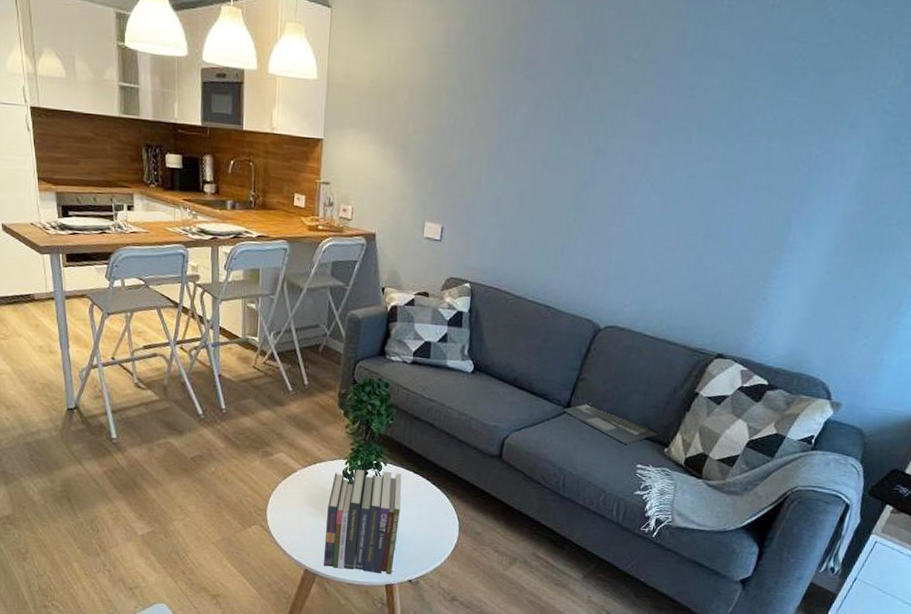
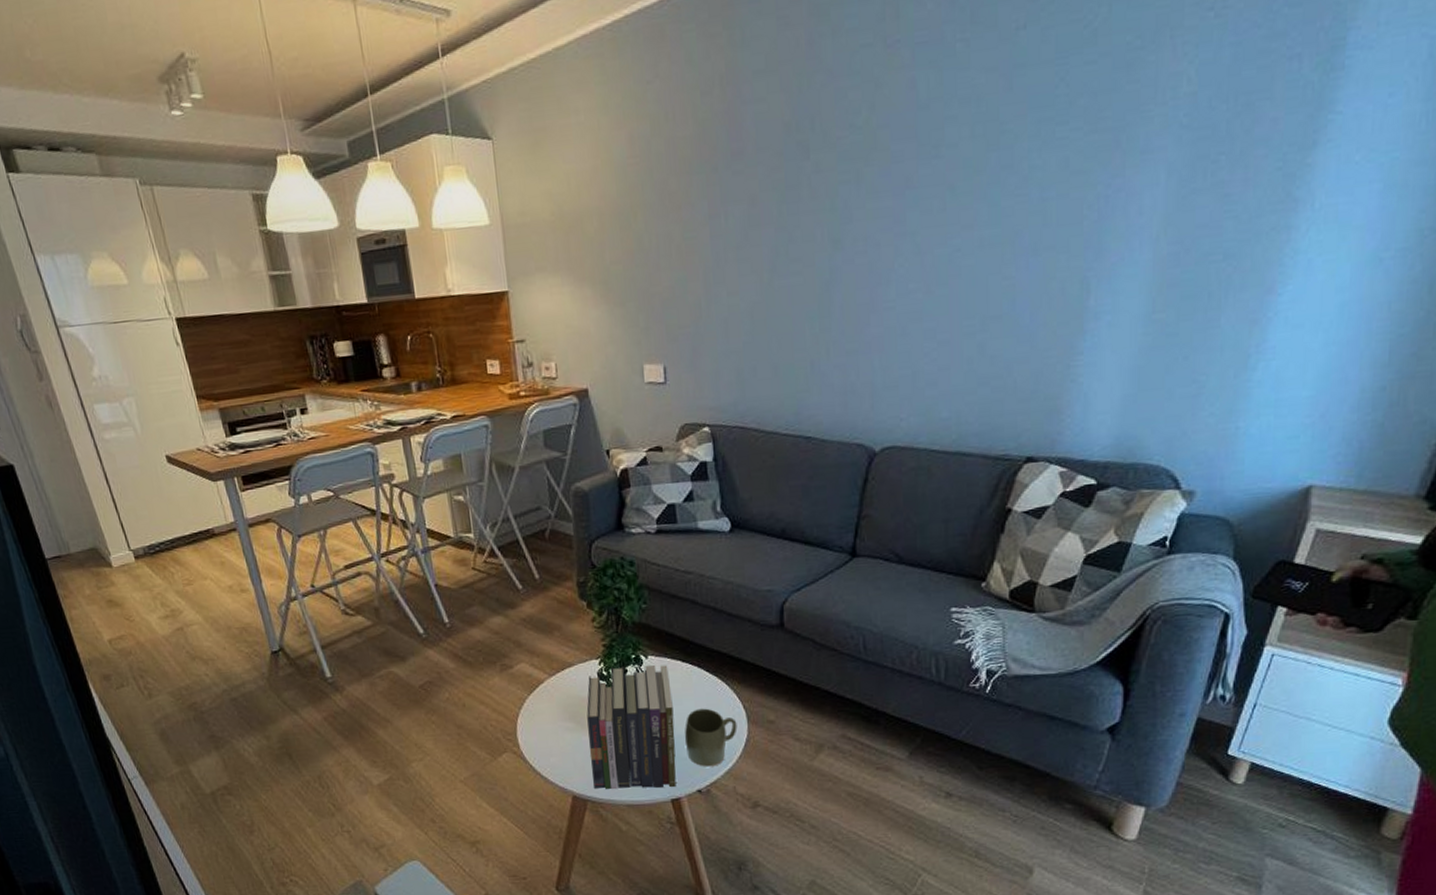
mug: none [405,513,450,563] -> present [684,708,738,767]
laptop: present [563,403,659,444] -> none [848,543,971,586]

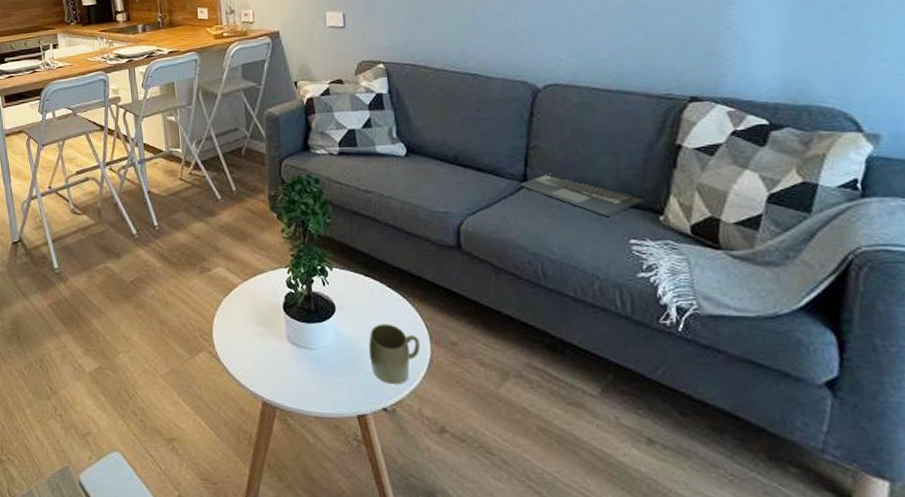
books: present [586,664,676,790] -> none [276,276,362,403]
laptop: none [848,543,971,586] -> present [520,173,647,216]

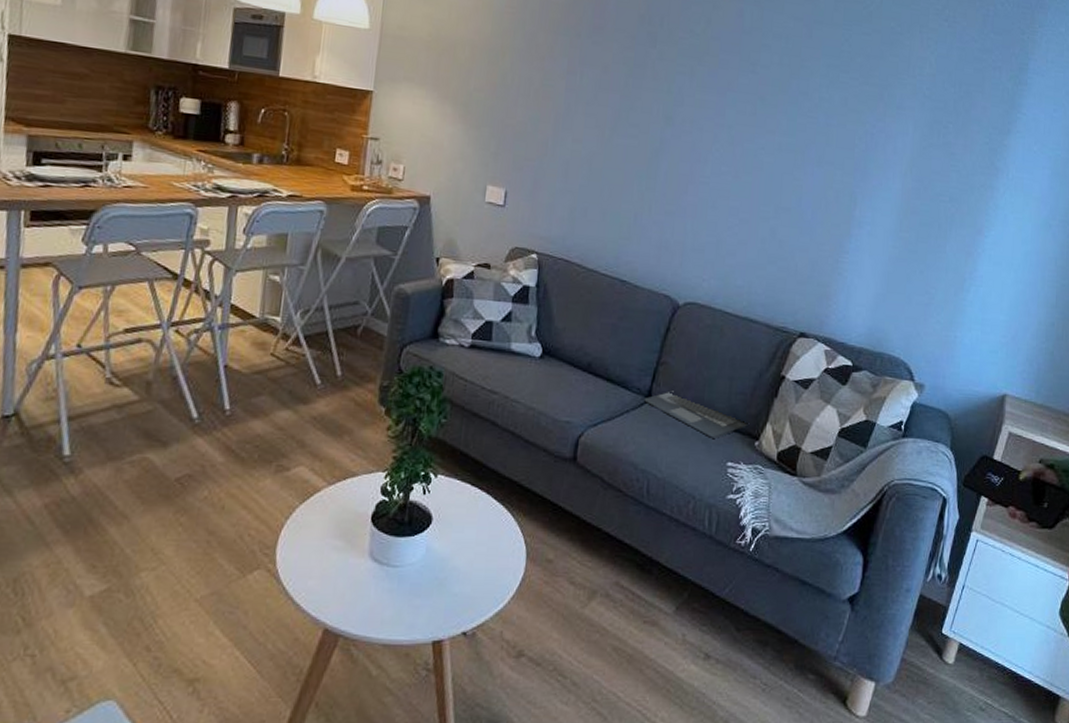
mug: present [368,324,421,385] -> none [458,539,516,606]

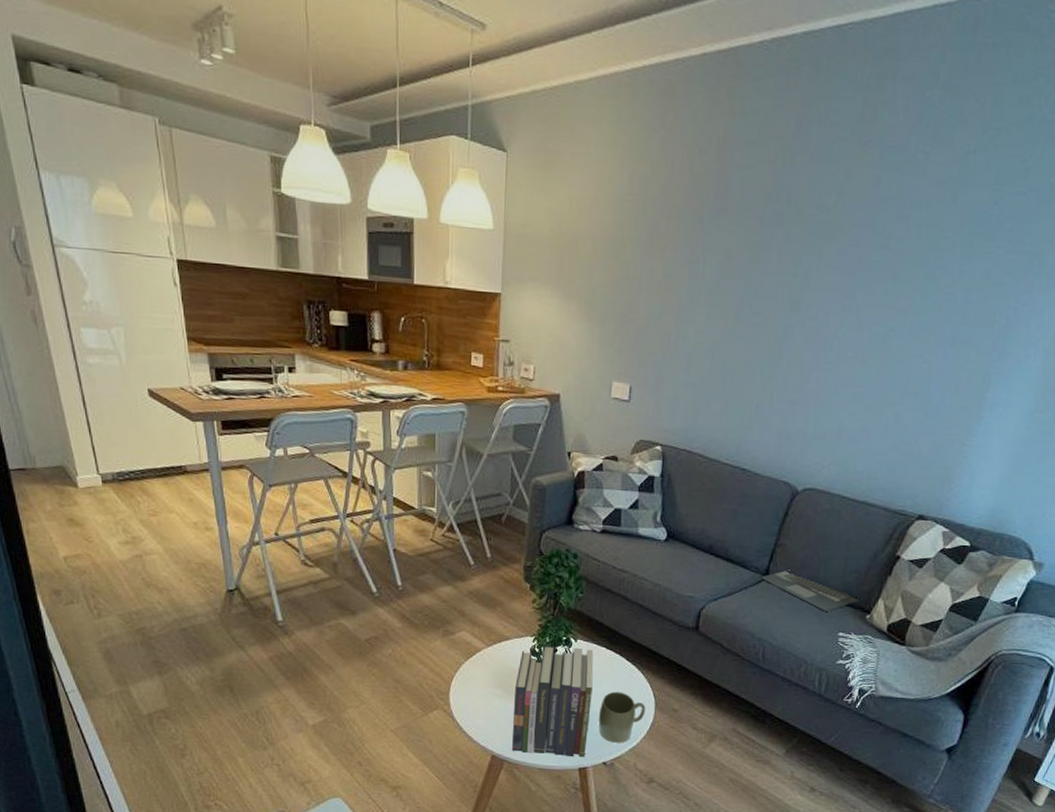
books: none [349,483,456,628] -> present [511,645,594,758]
mug: none [458,539,516,606] -> present [598,691,646,743]

